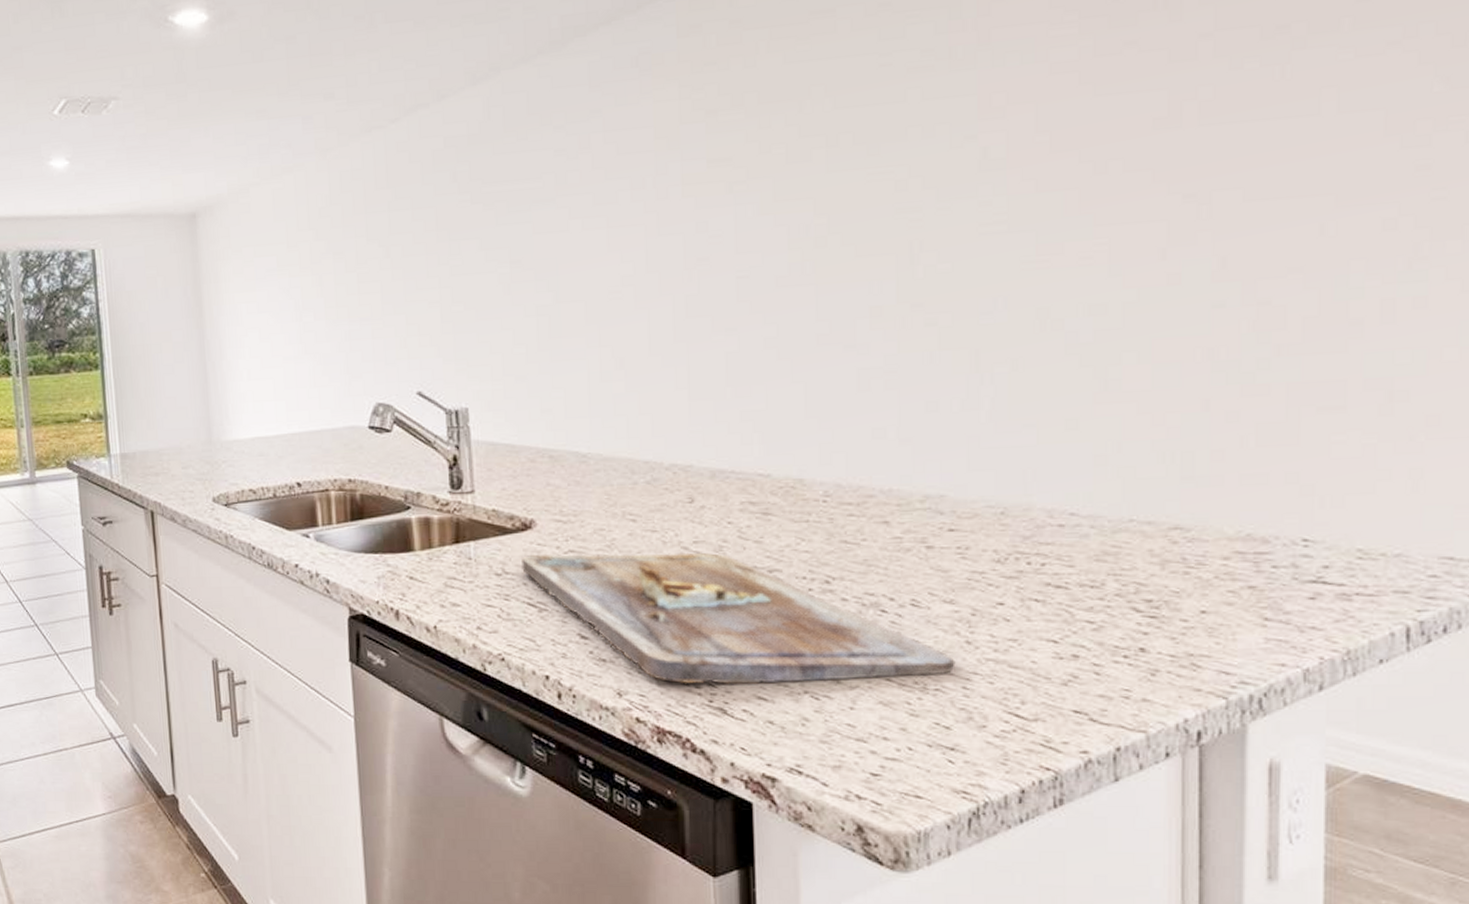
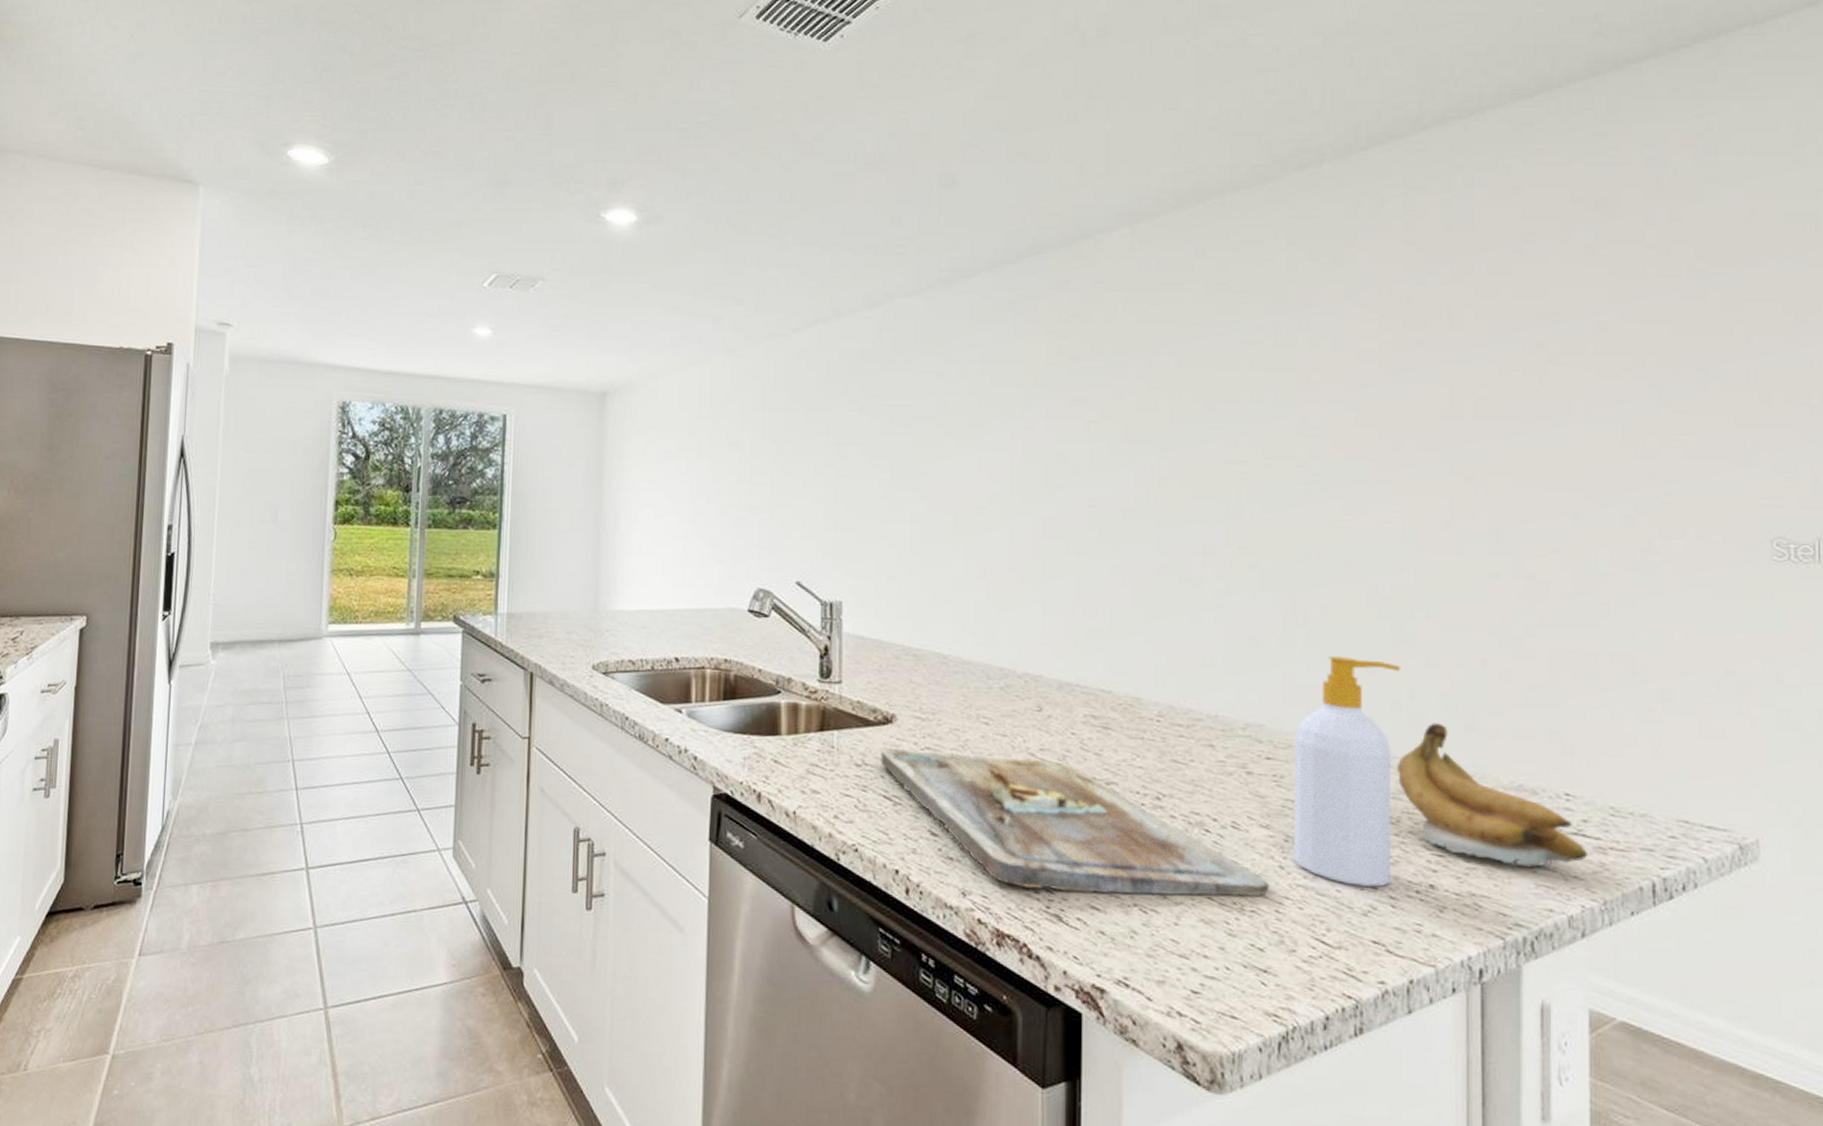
soap bottle: none [981,413,1106,655] -> present [1294,656,1401,887]
banana: none [1100,475,1330,623] -> present [1396,723,1589,870]

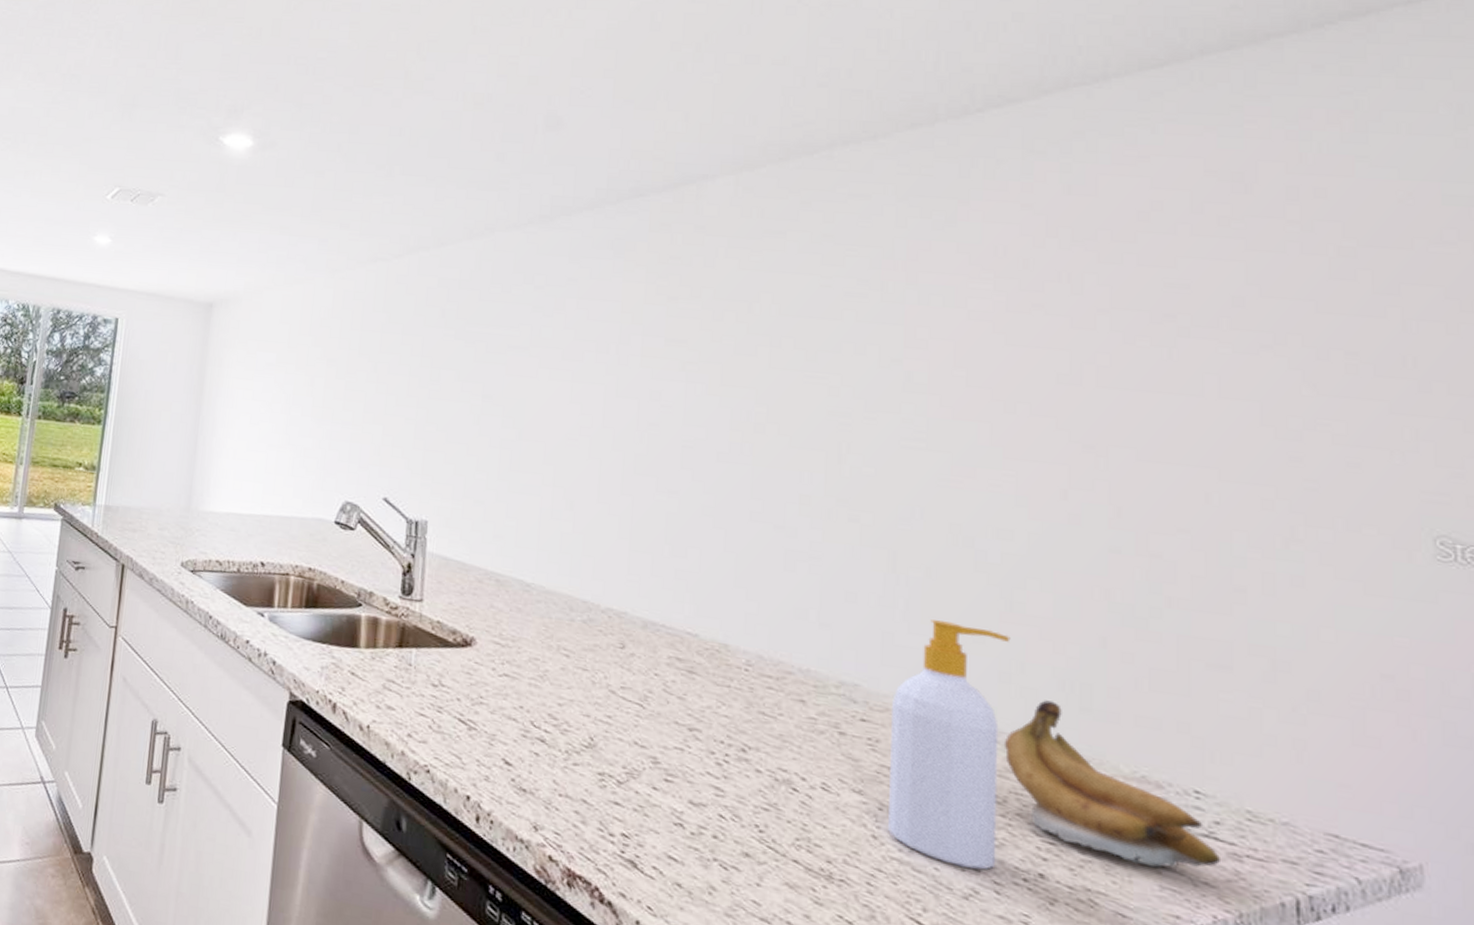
cutting board: present [881,748,1270,898] -> none [457,671,861,867]

